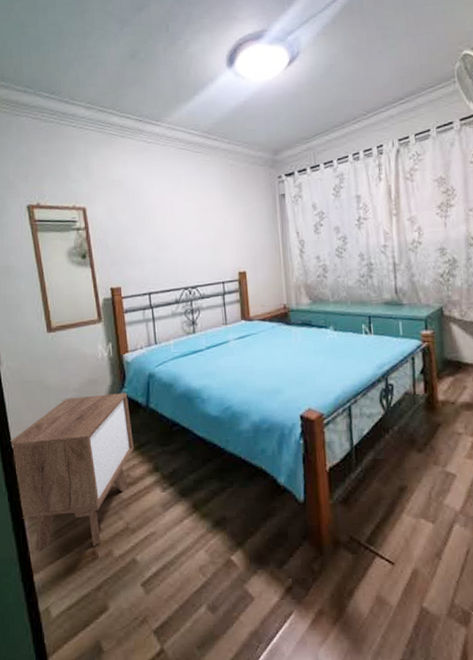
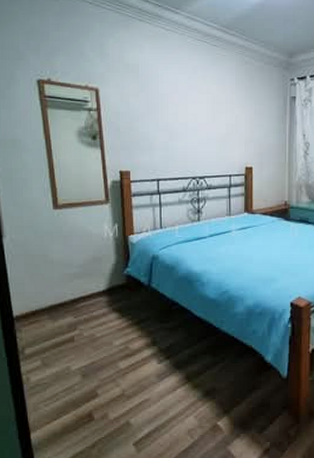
nightstand: present [9,393,134,552] -> none [11,272,134,413]

